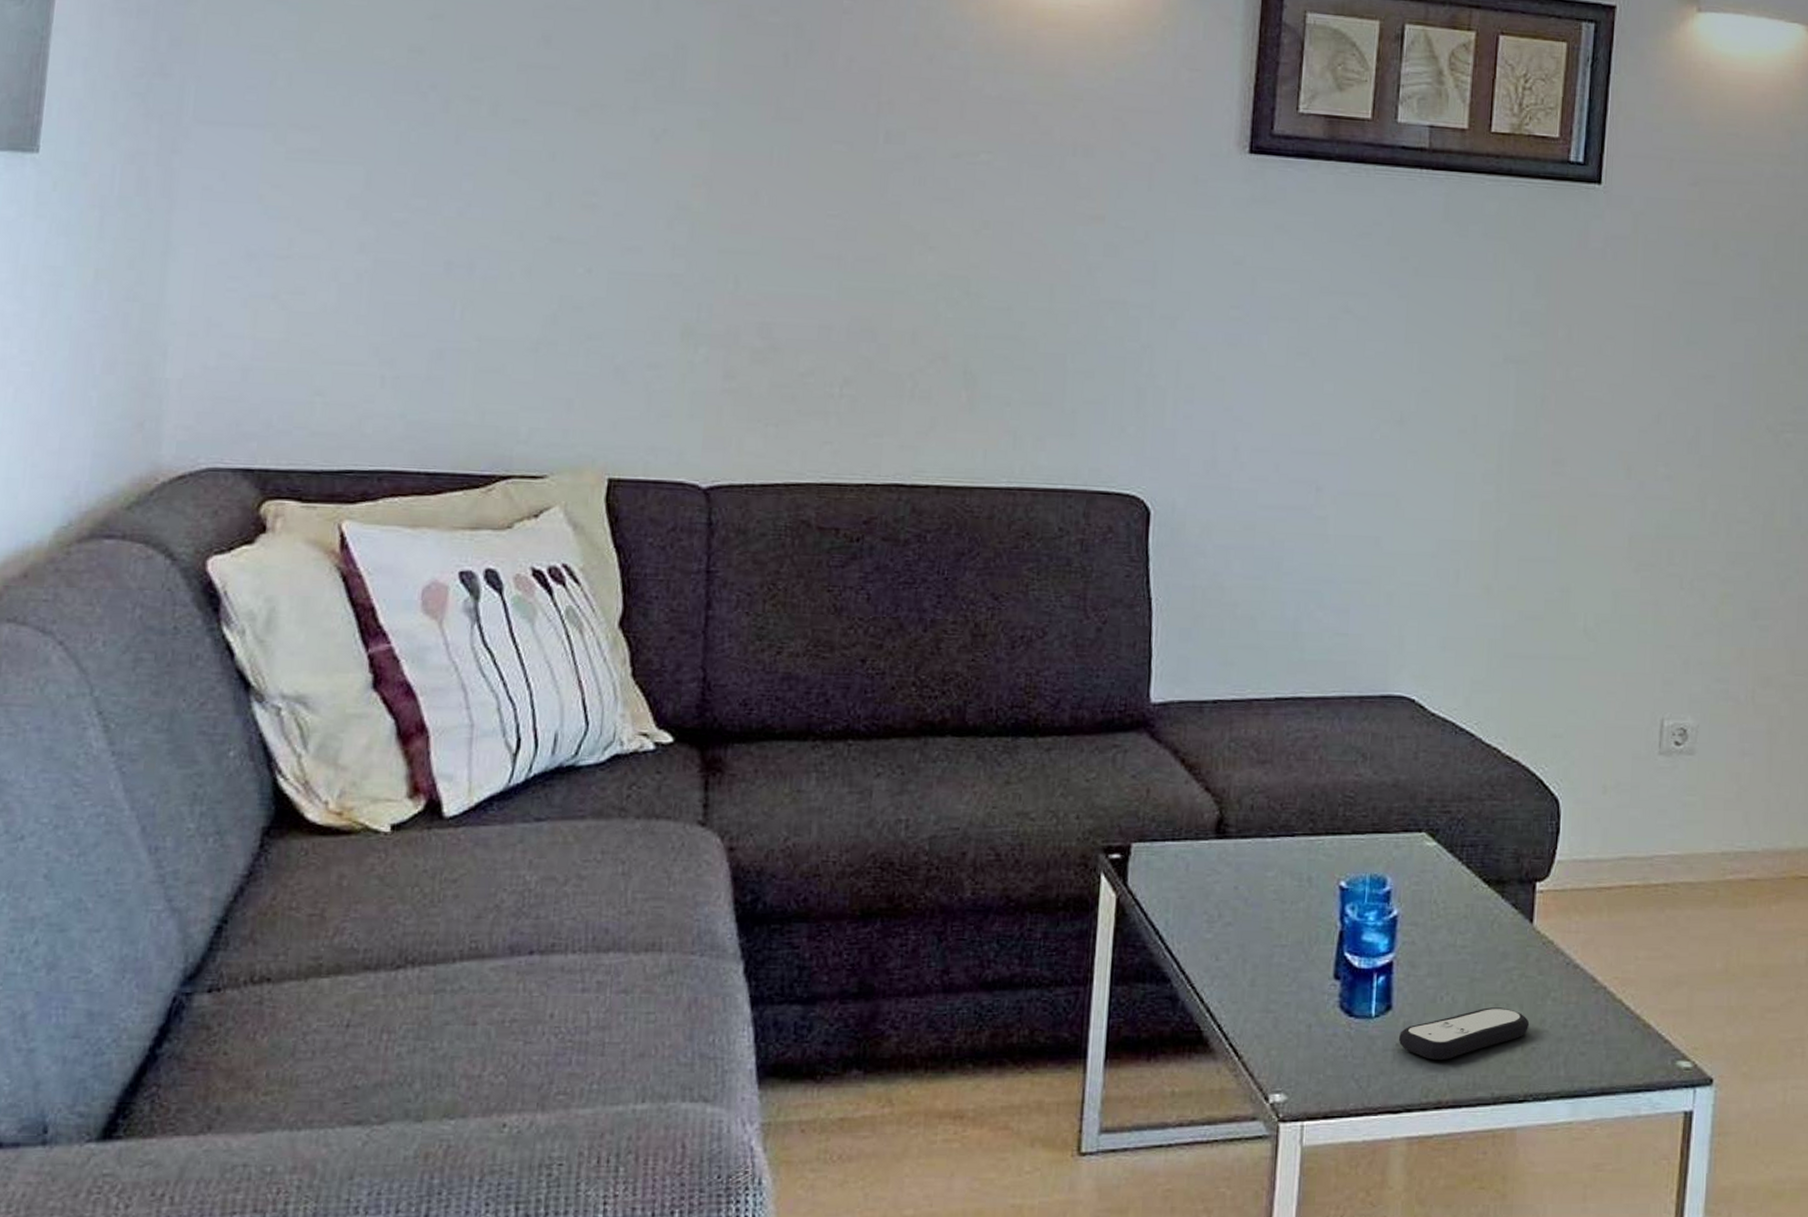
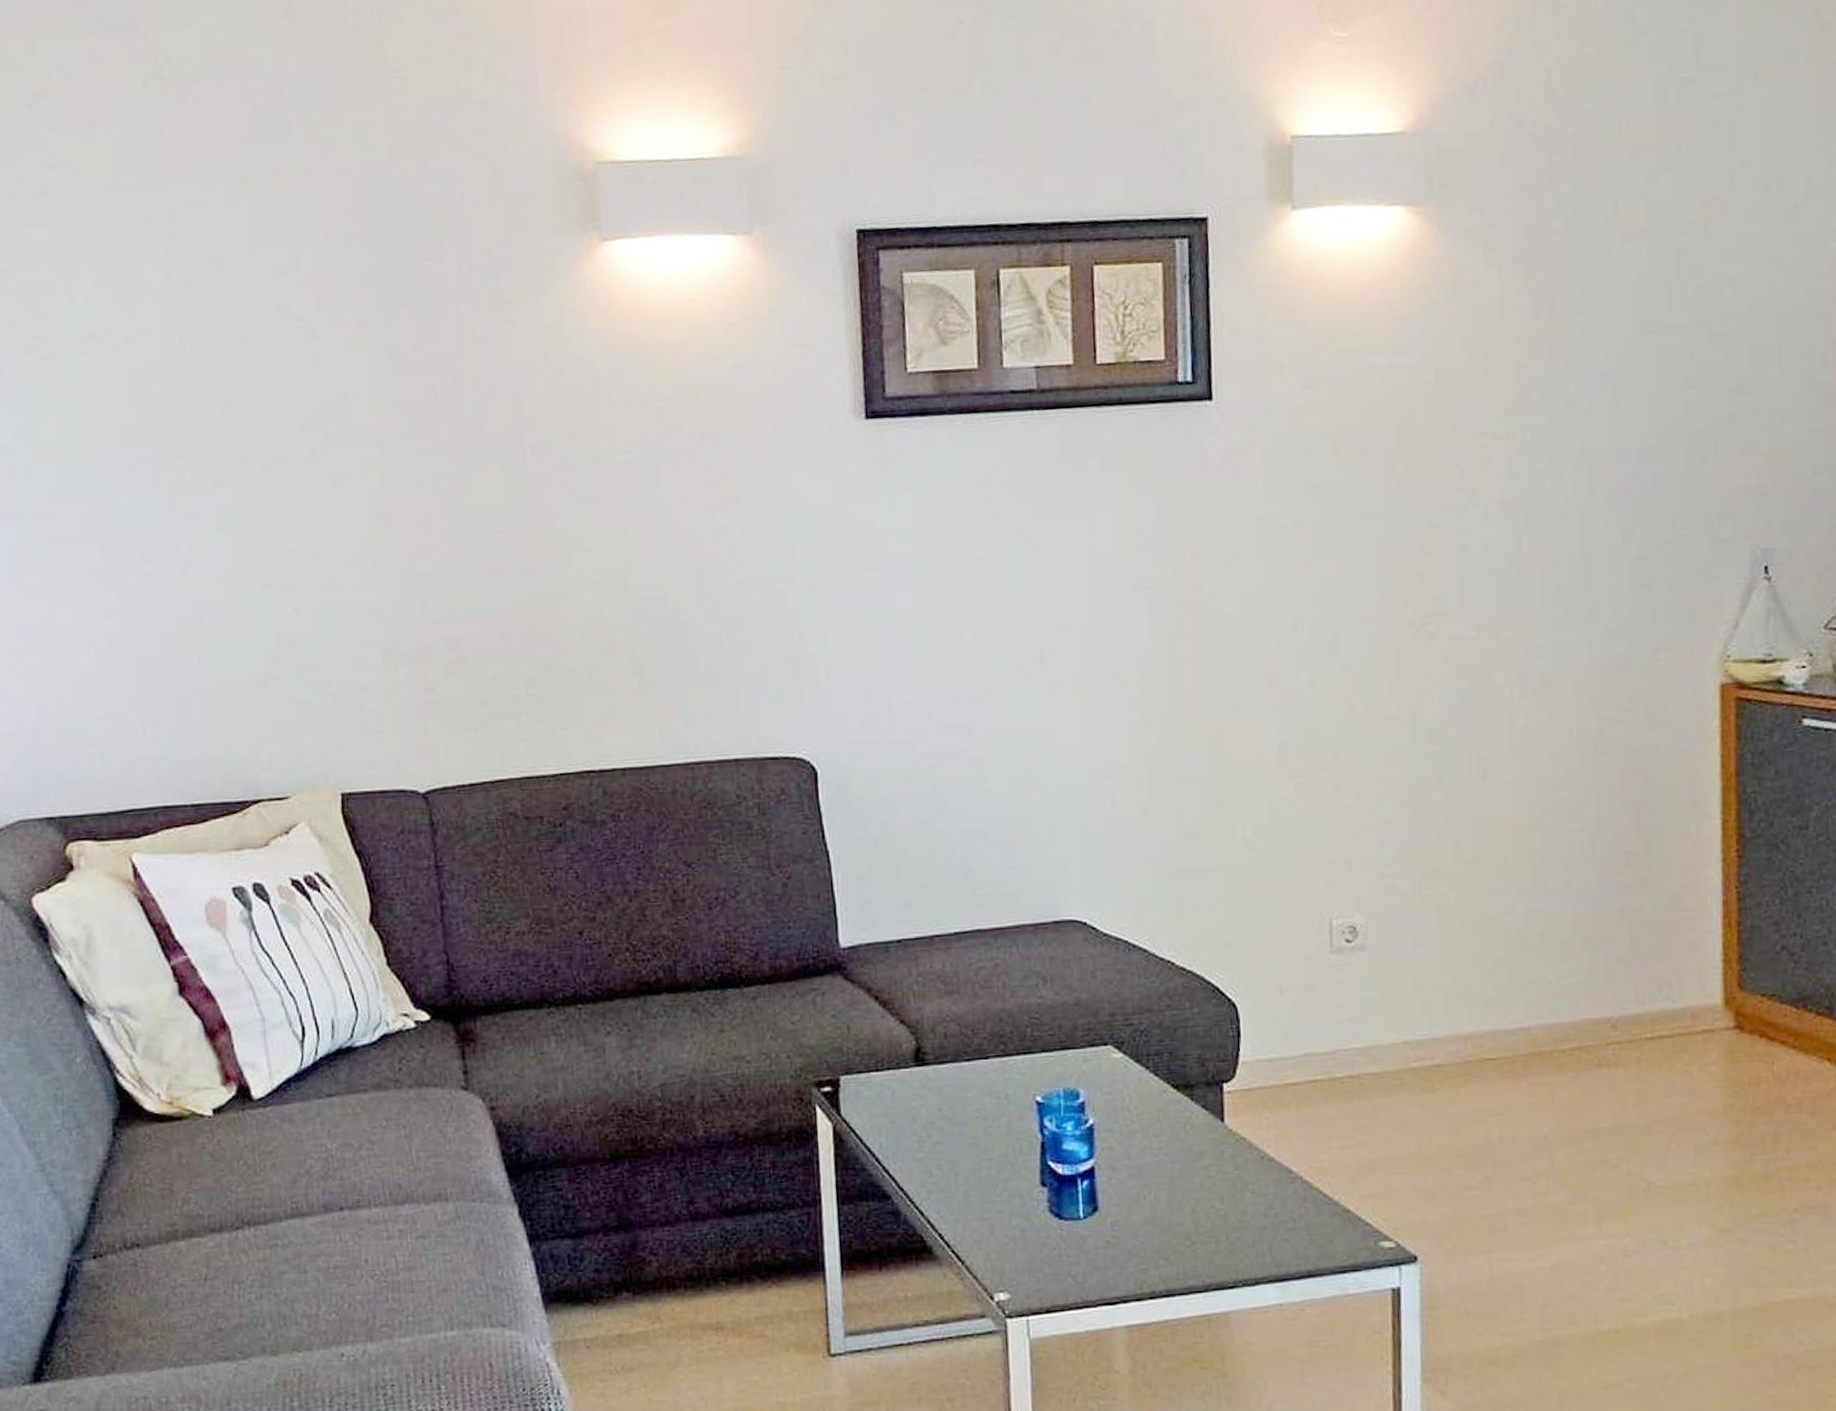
remote control: present [1398,1007,1530,1060] -> none [1108,1202,1232,1254]

